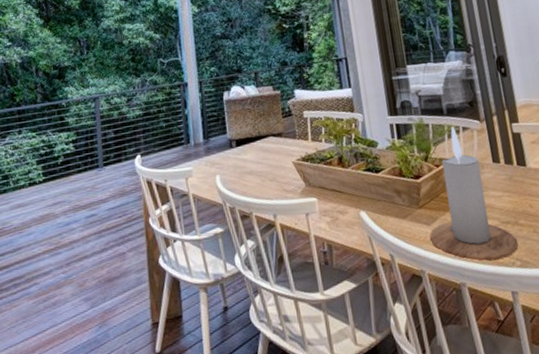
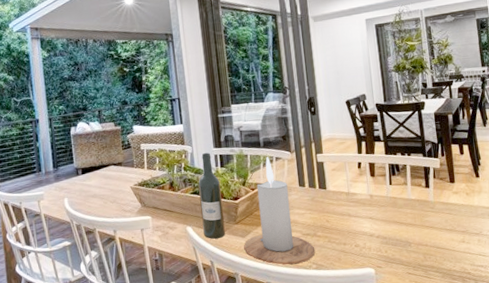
wine bottle: none [371,121,407,227] -> present [198,153,225,239]

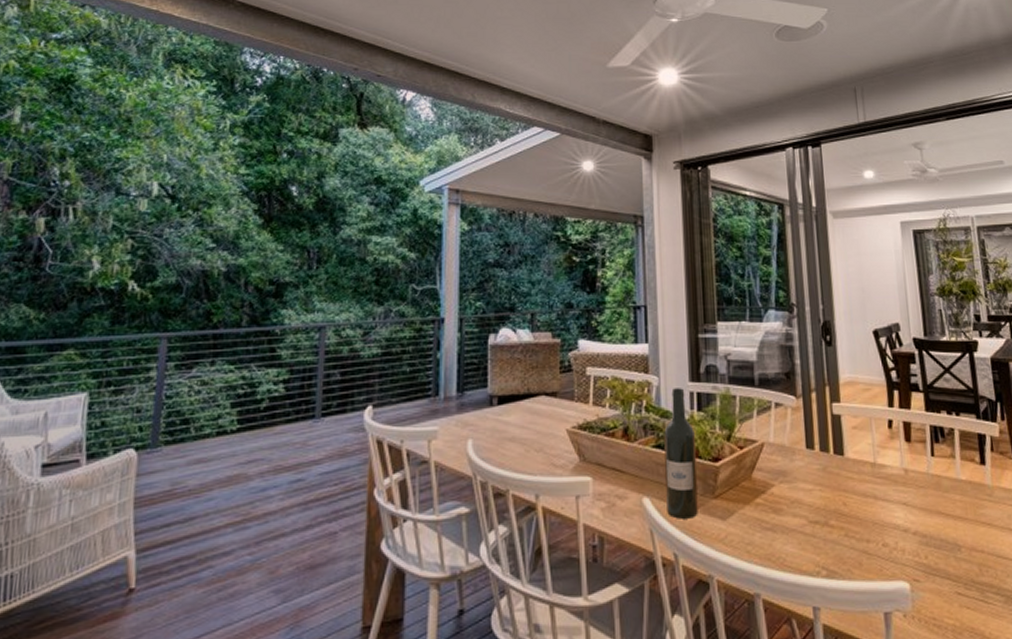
candle: present [244,157,315,265] -> none [724,401,826,568]

